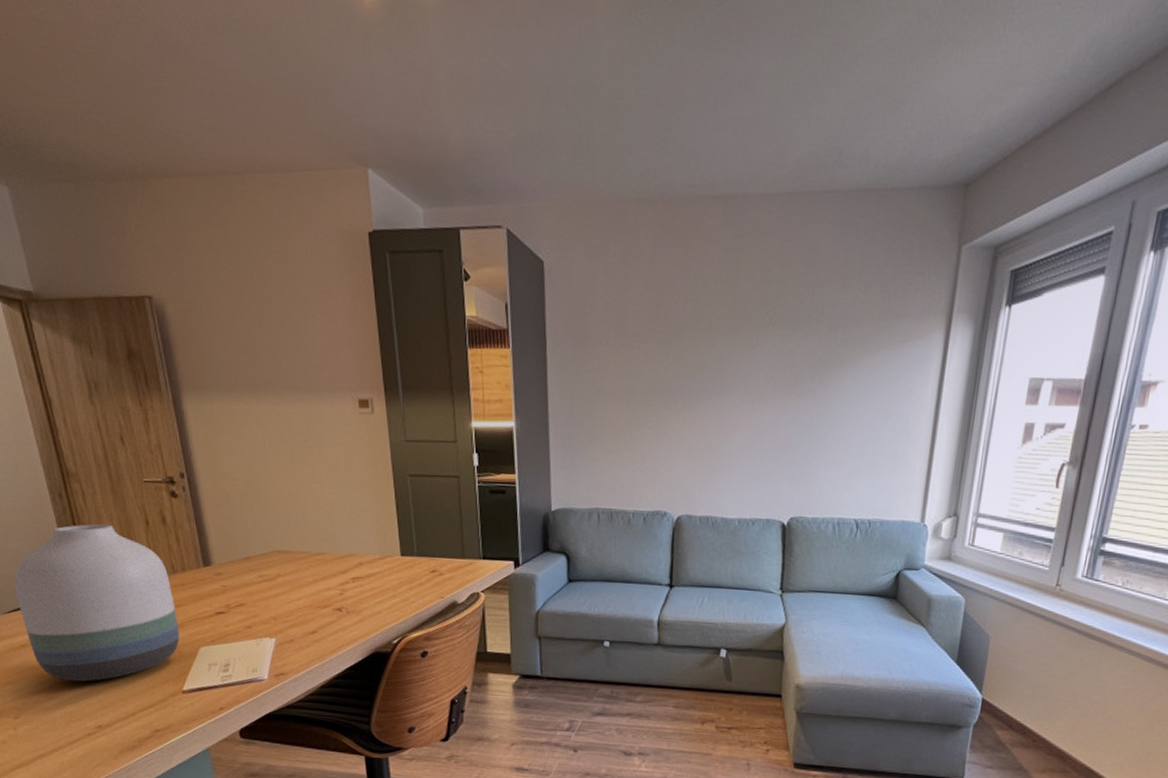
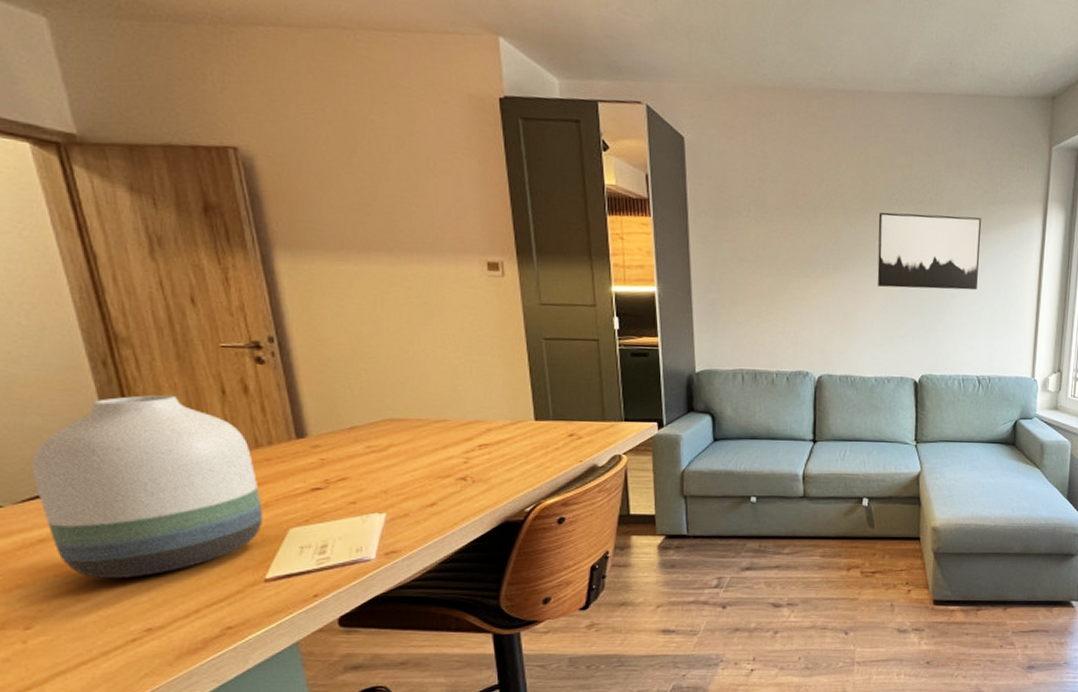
wall art: none [744,334,868,421] -> present [877,212,981,290]

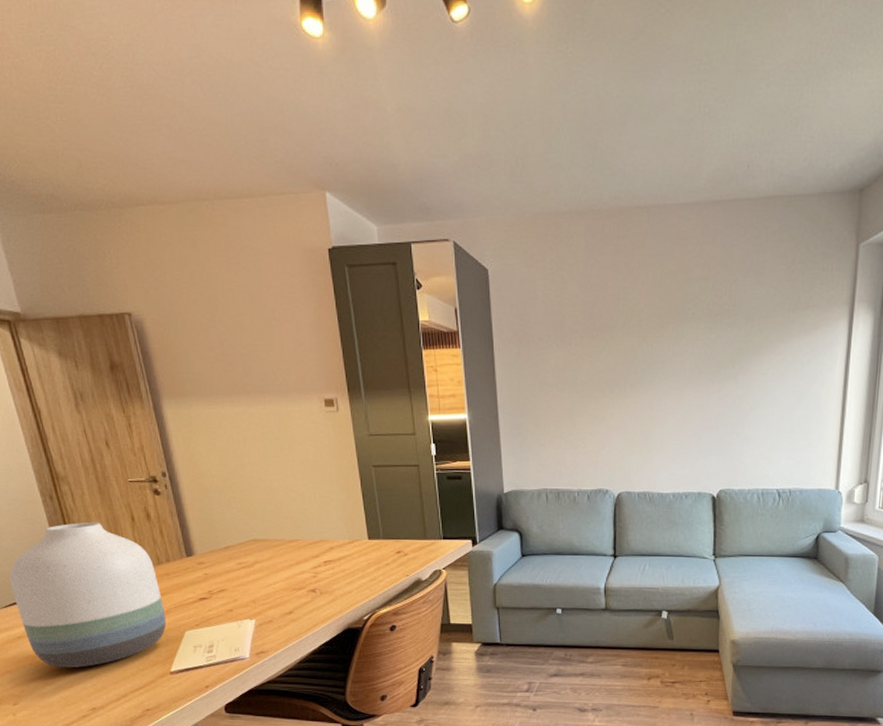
wall art: present [877,212,981,290] -> none [674,326,781,404]

